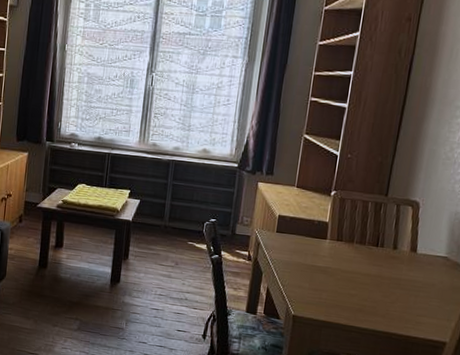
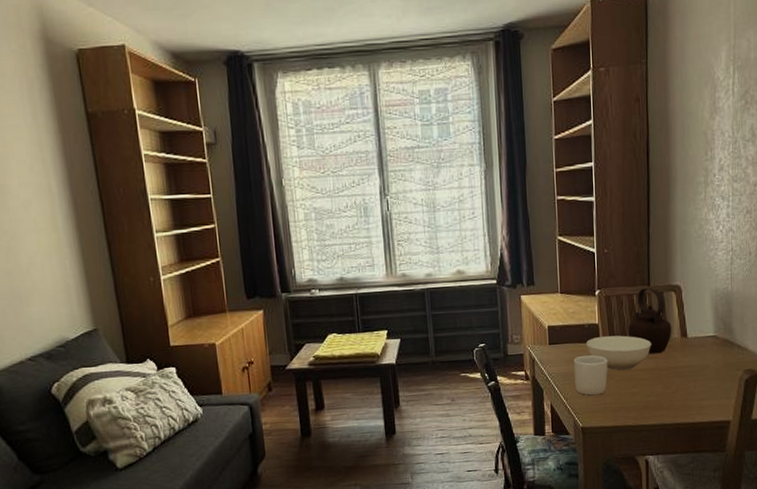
mug: none [293,248,332,289] -> present [573,354,608,396]
bowl: none [312,234,379,271] -> present [586,335,652,370]
teapot: none [356,197,403,262] -> present [628,287,672,354]

